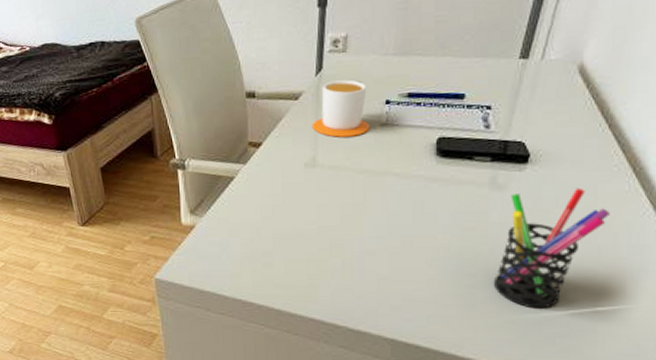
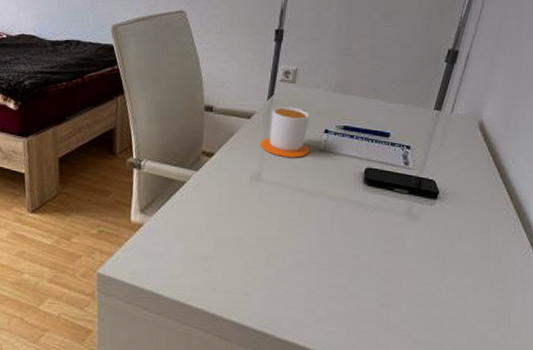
pen holder: present [493,187,610,309] -> none [404,225,500,332]

